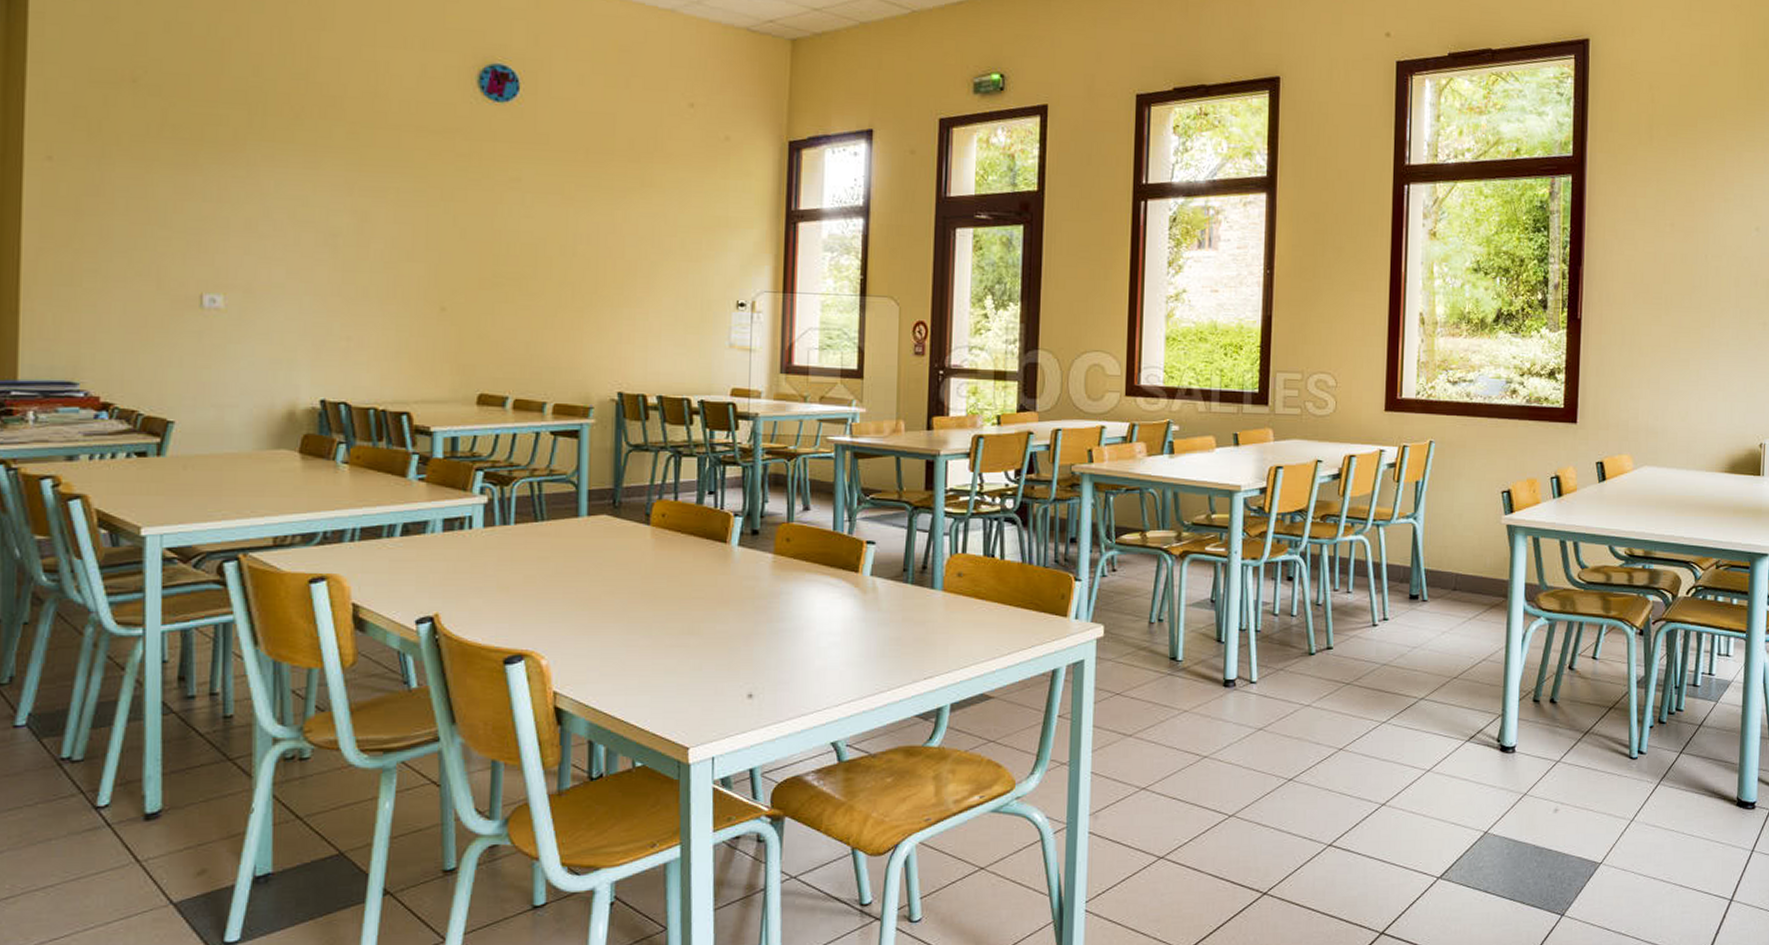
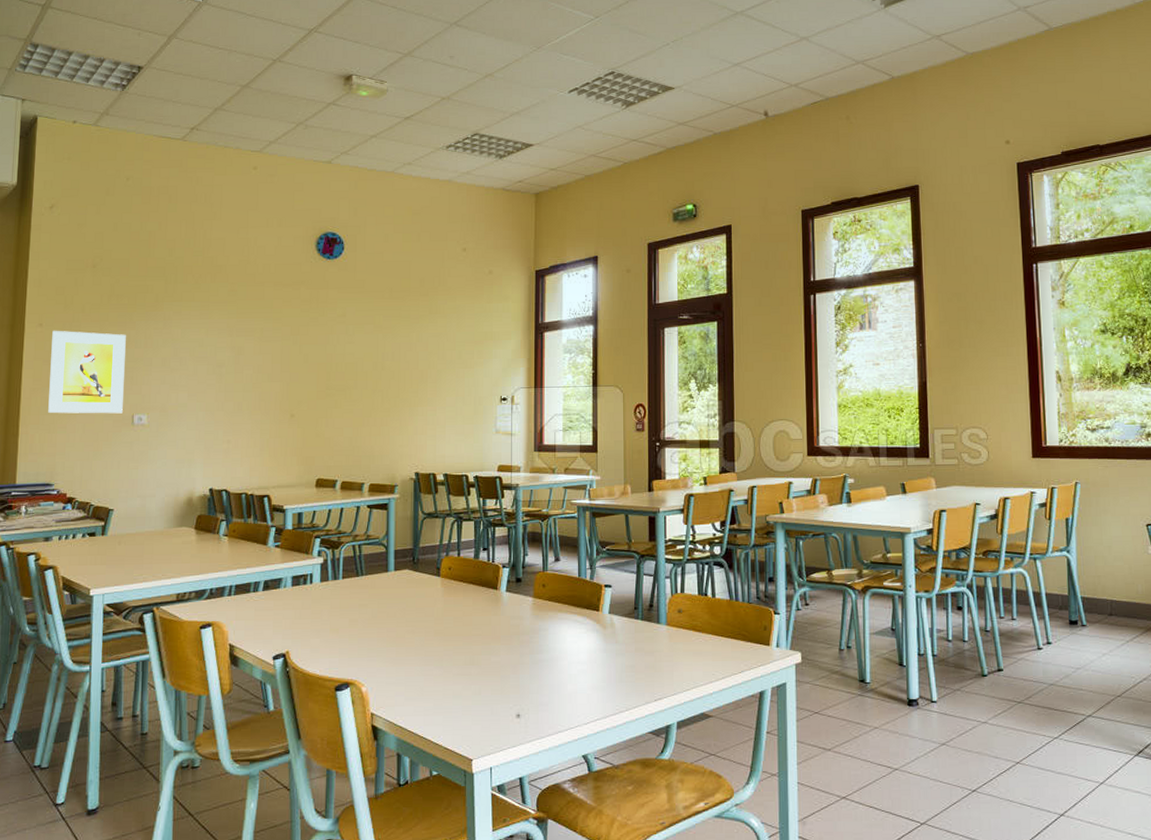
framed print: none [66,167,188,291] -> present [48,330,126,414]

